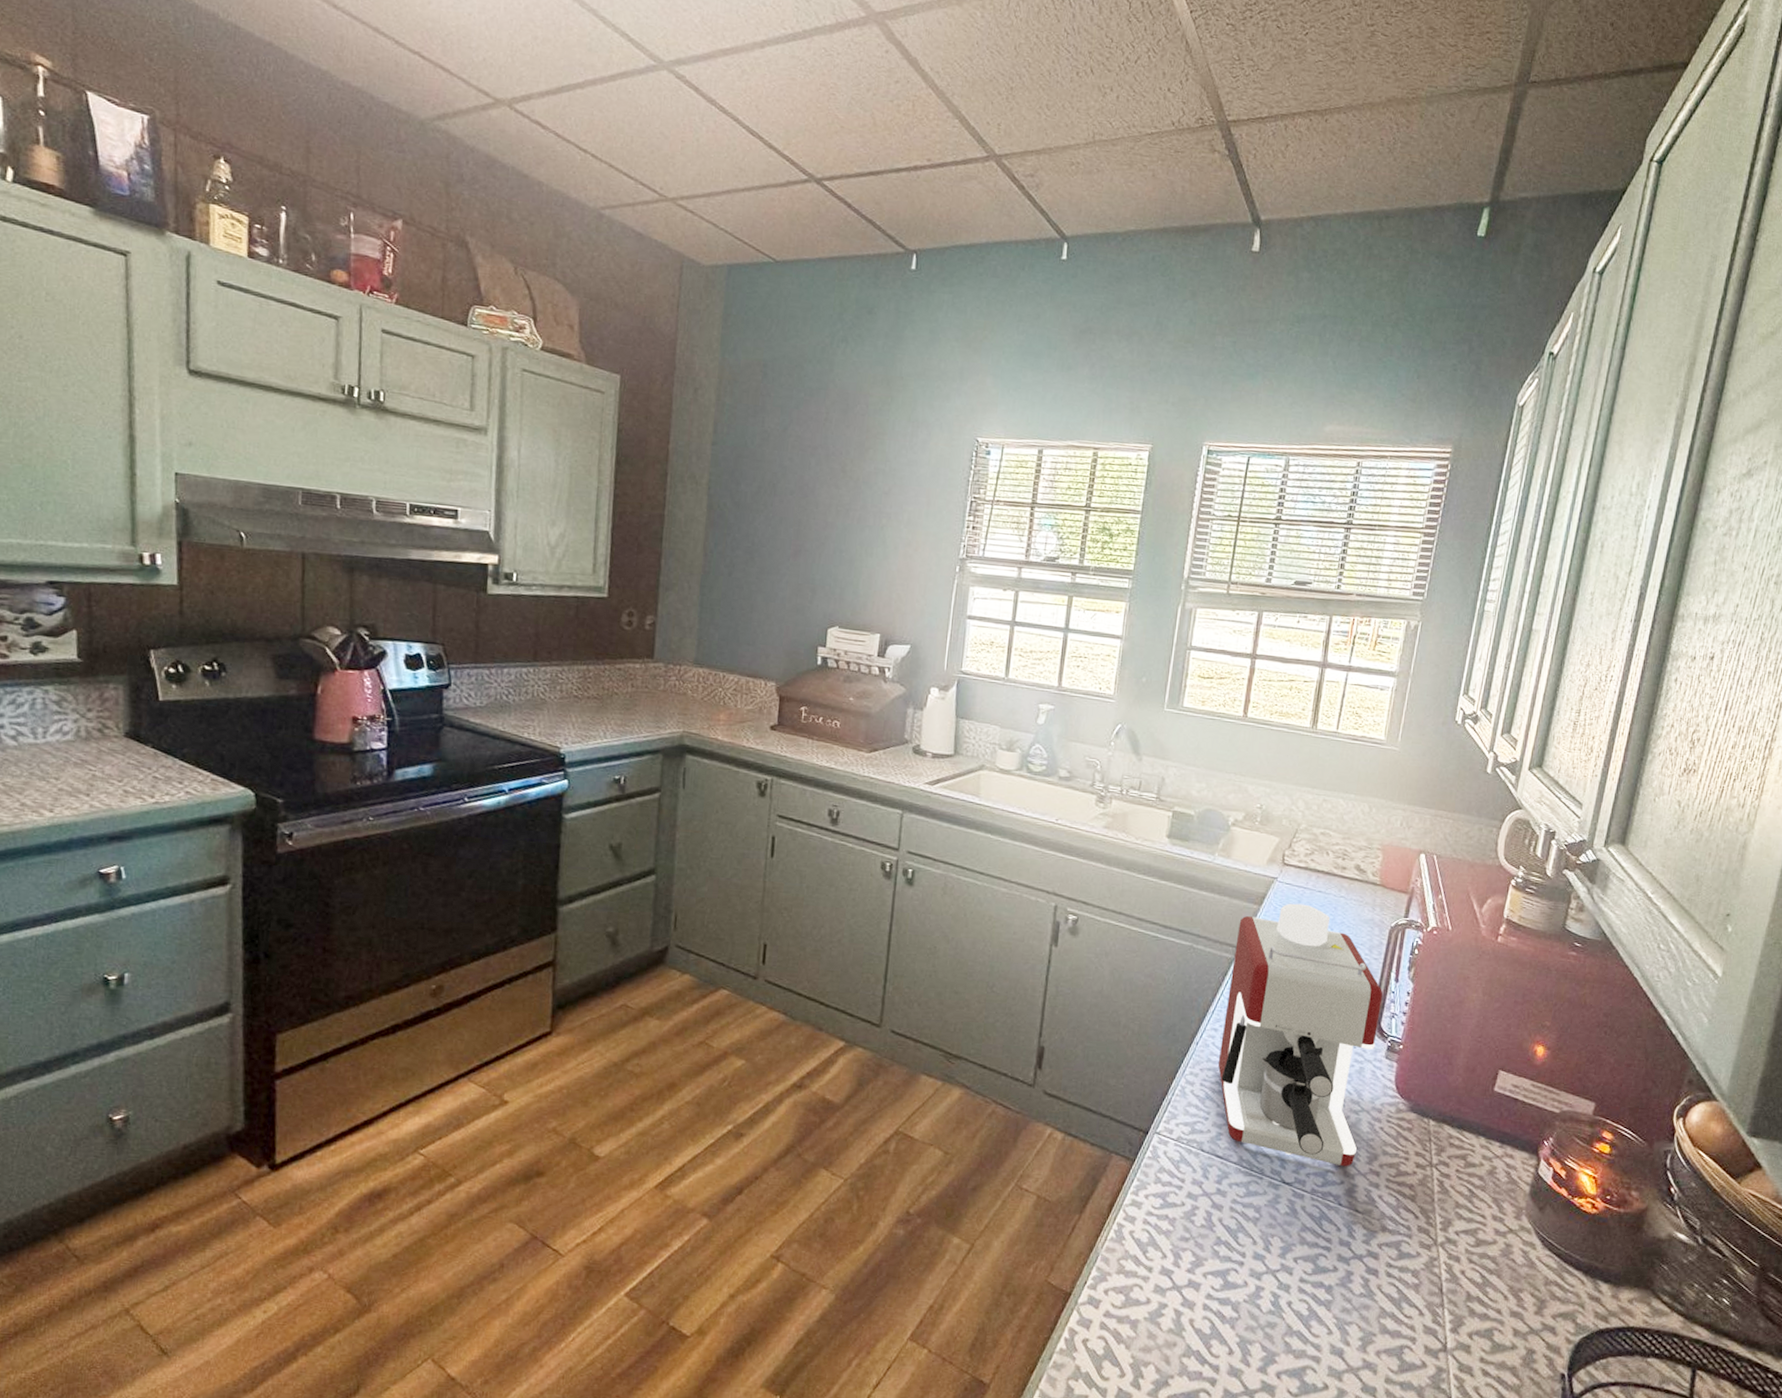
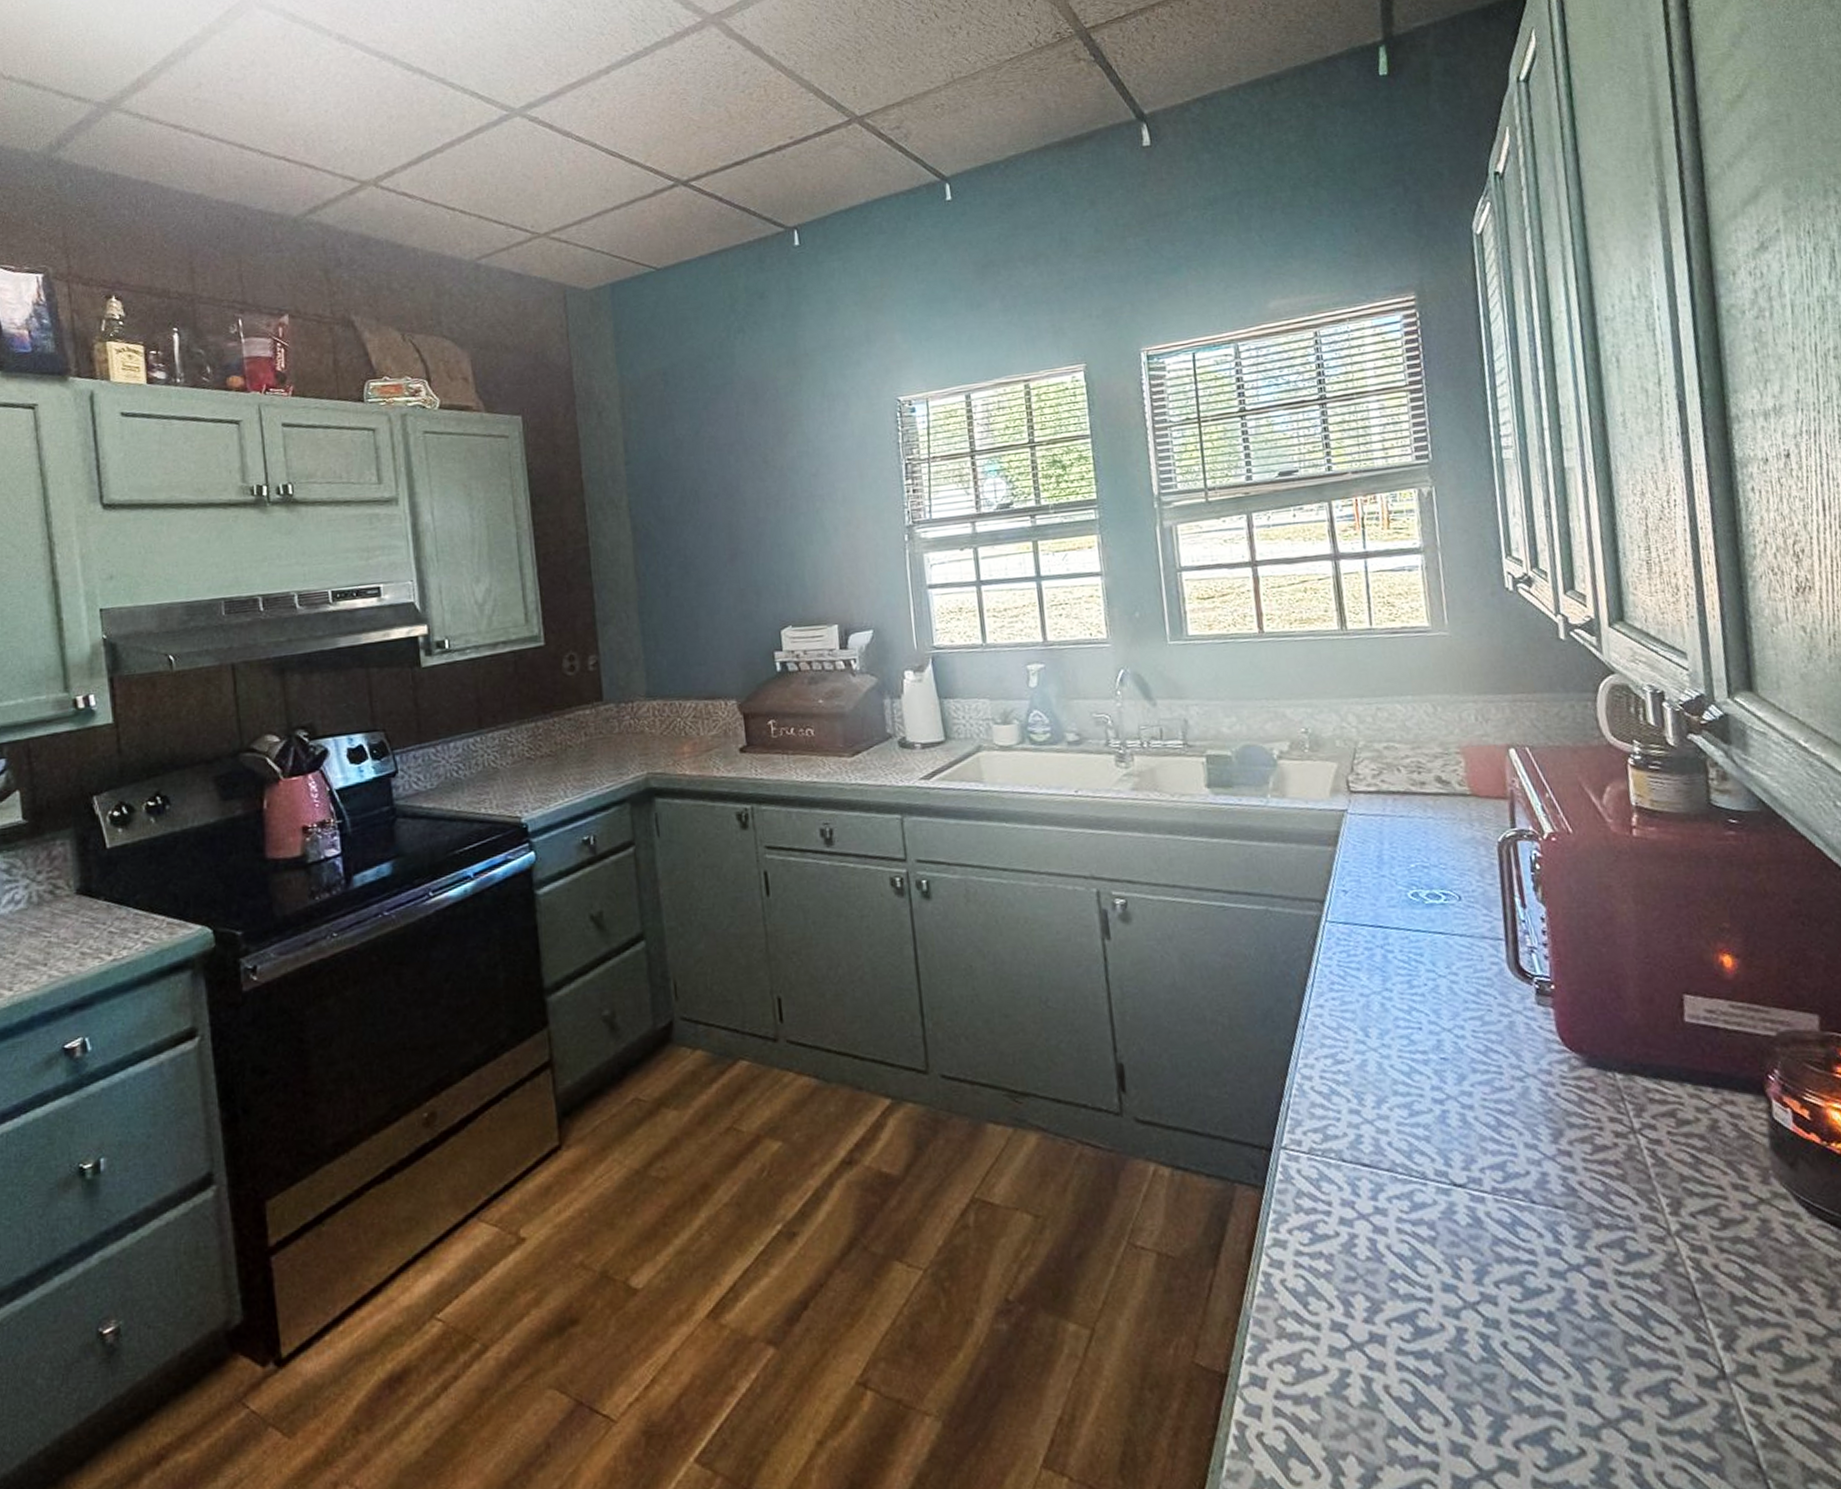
coffee maker: present [1217,903,1383,1167] -> none [1315,834,1535,1153]

